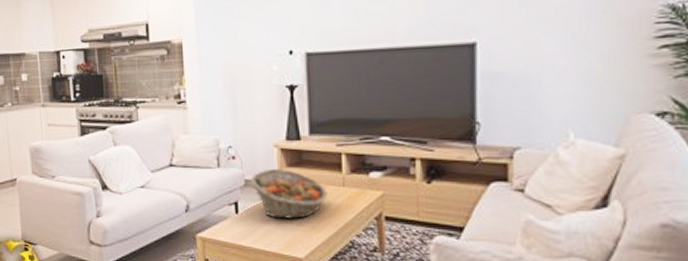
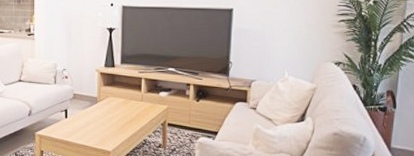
fruit basket: present [251,169,327,219] -> none [78,87,130,123]

